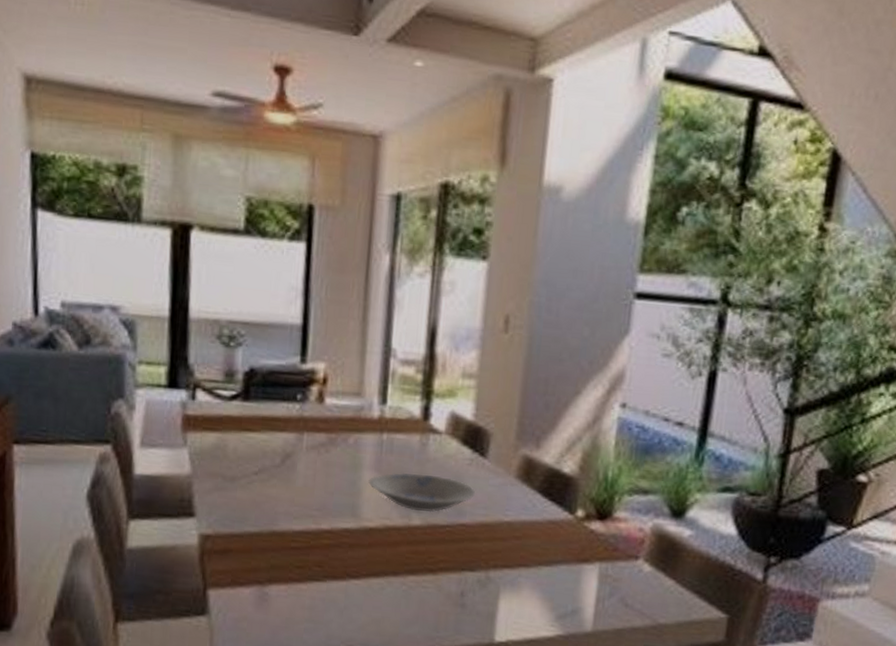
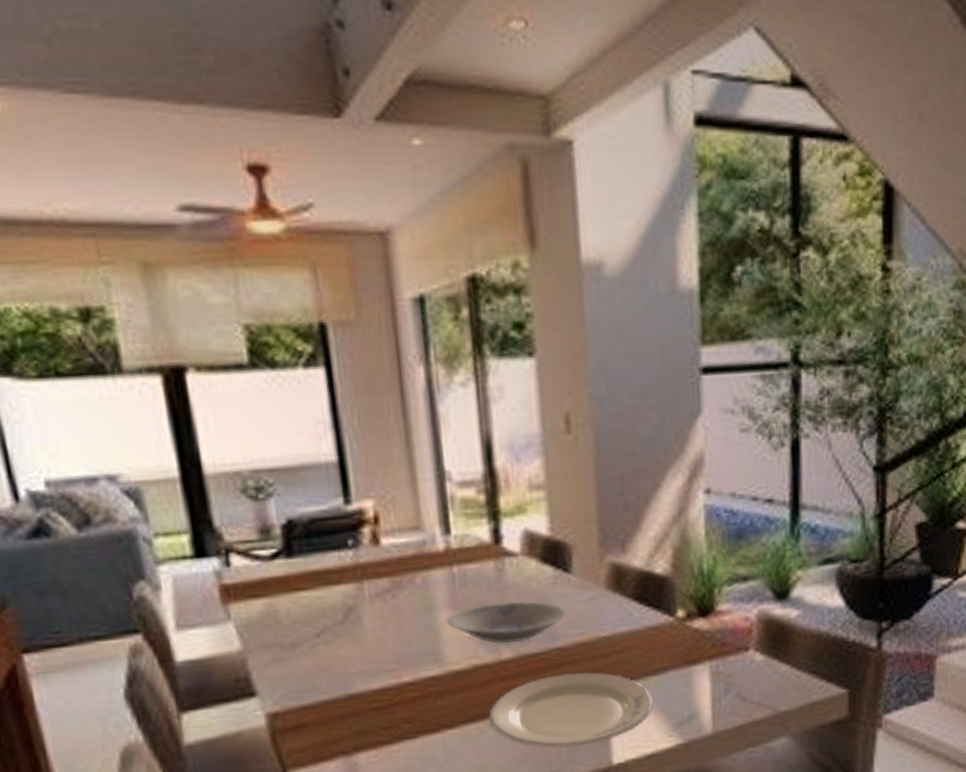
plate: none [390,548,541,619] -> present [489,671,653,748]

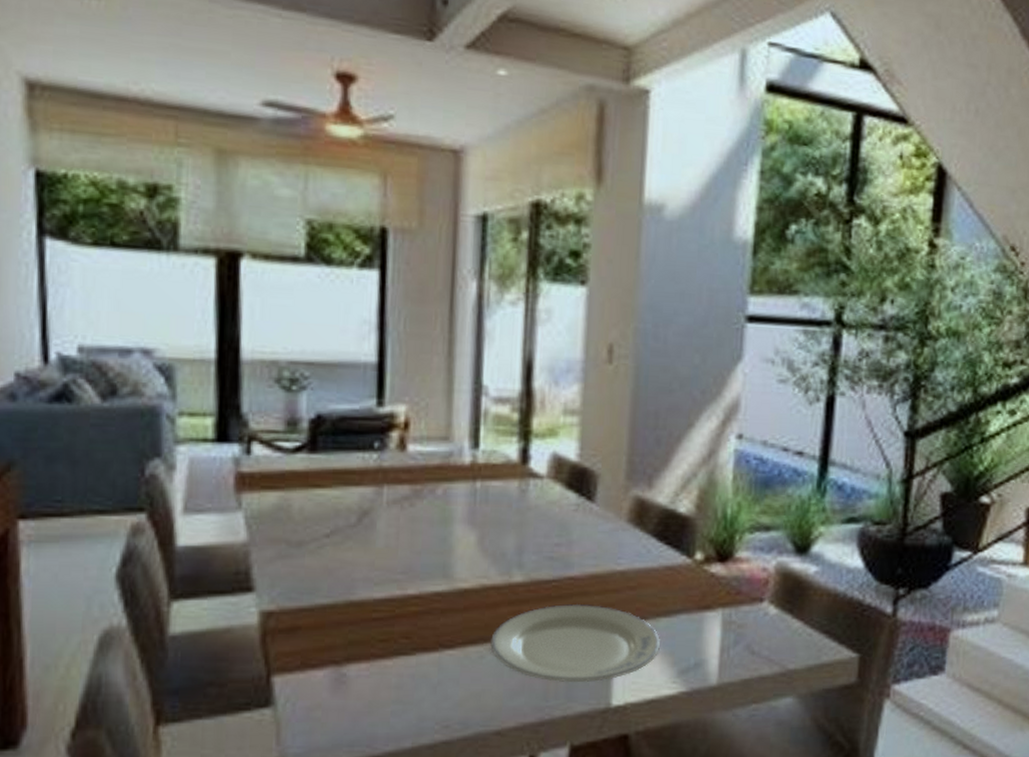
bowl: present [446,601,566,643] -> none [461,524,584,567]

